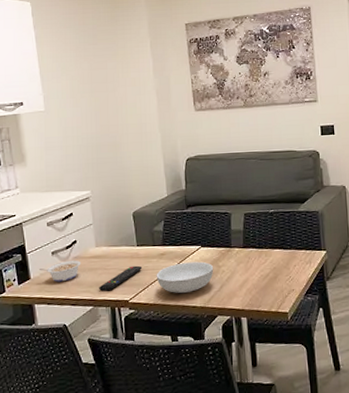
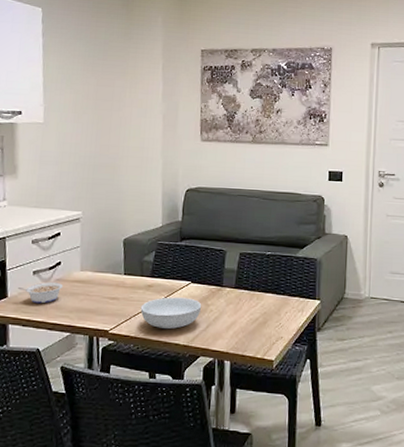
remote control: present [99,265,143,292] -> none [79,294,127,319]

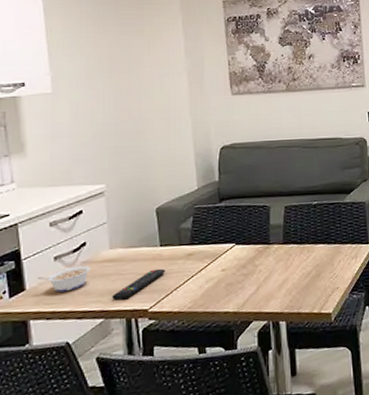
remote control: none [79,294,127,319] -> present [112,268,166,301]
serving bowl: present [140,297,202,330] -> none [182,261,250,299]

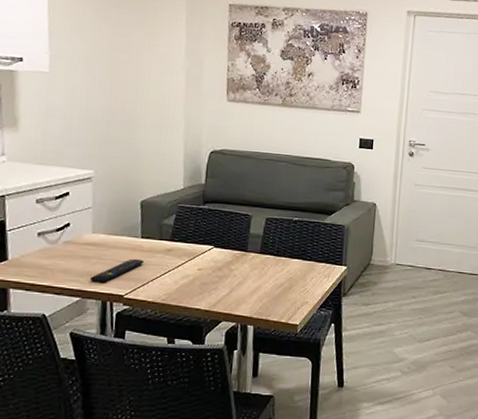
legume: present [38,266,91,293] -> none [20,245,73,267]

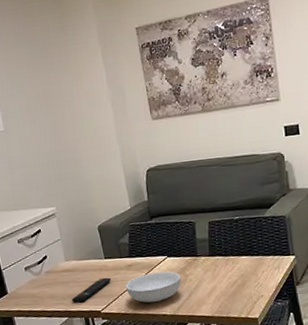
serving bowl: none [159,261,225,295] -> present [125,271,182,303]

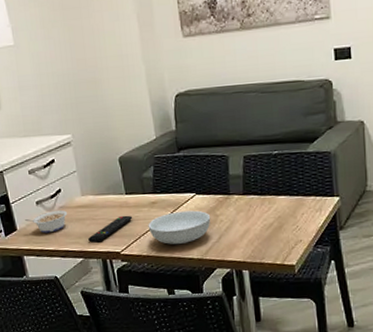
legume: none [15,275,53,296] -> present [25,210,68,233]

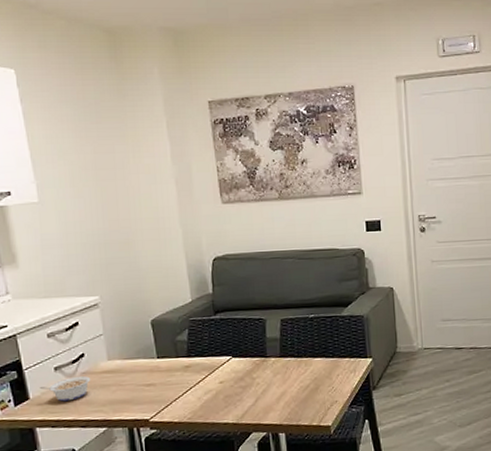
remote control: present [88,215,133,243] -> none [113,380,165,411]
serving bowl: present [148,210,211,245] -> none [180,373,247,410]

